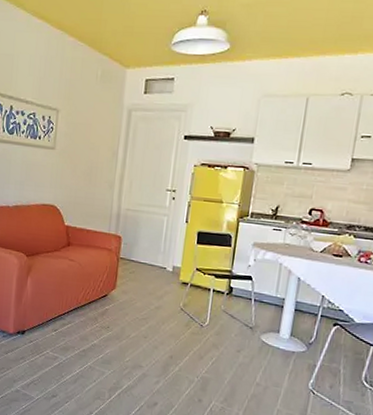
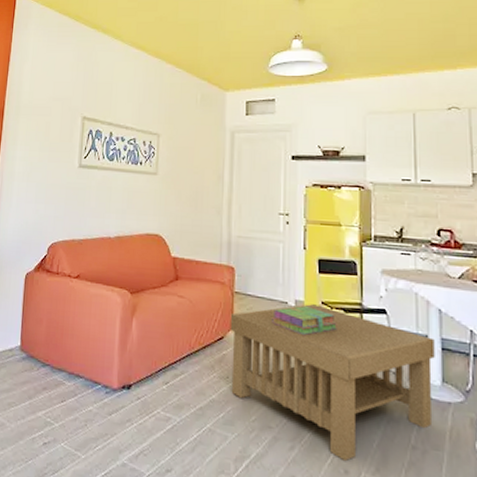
coffee table: none [110,270,290,393] -> present [230,304,435,461]
stack of books: none [150,271,208,296] -> present [272,306,337,336]

